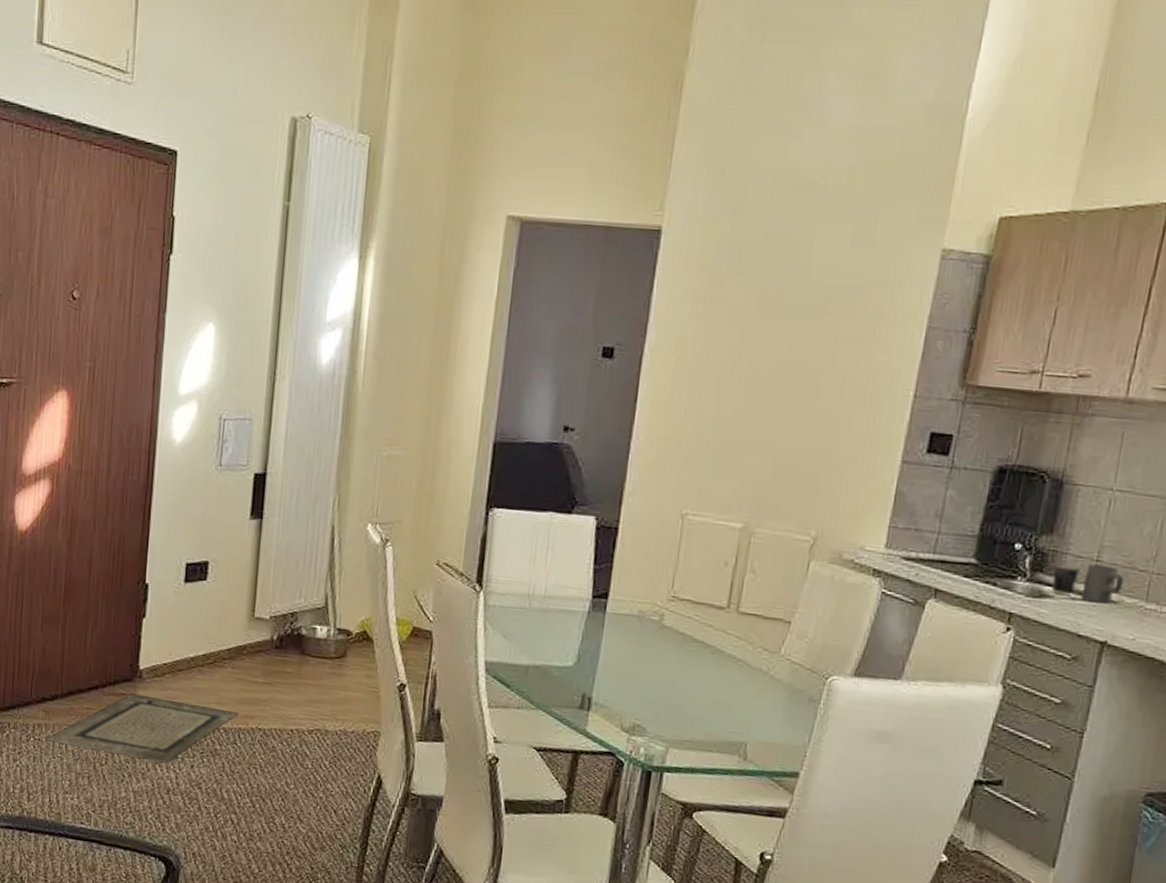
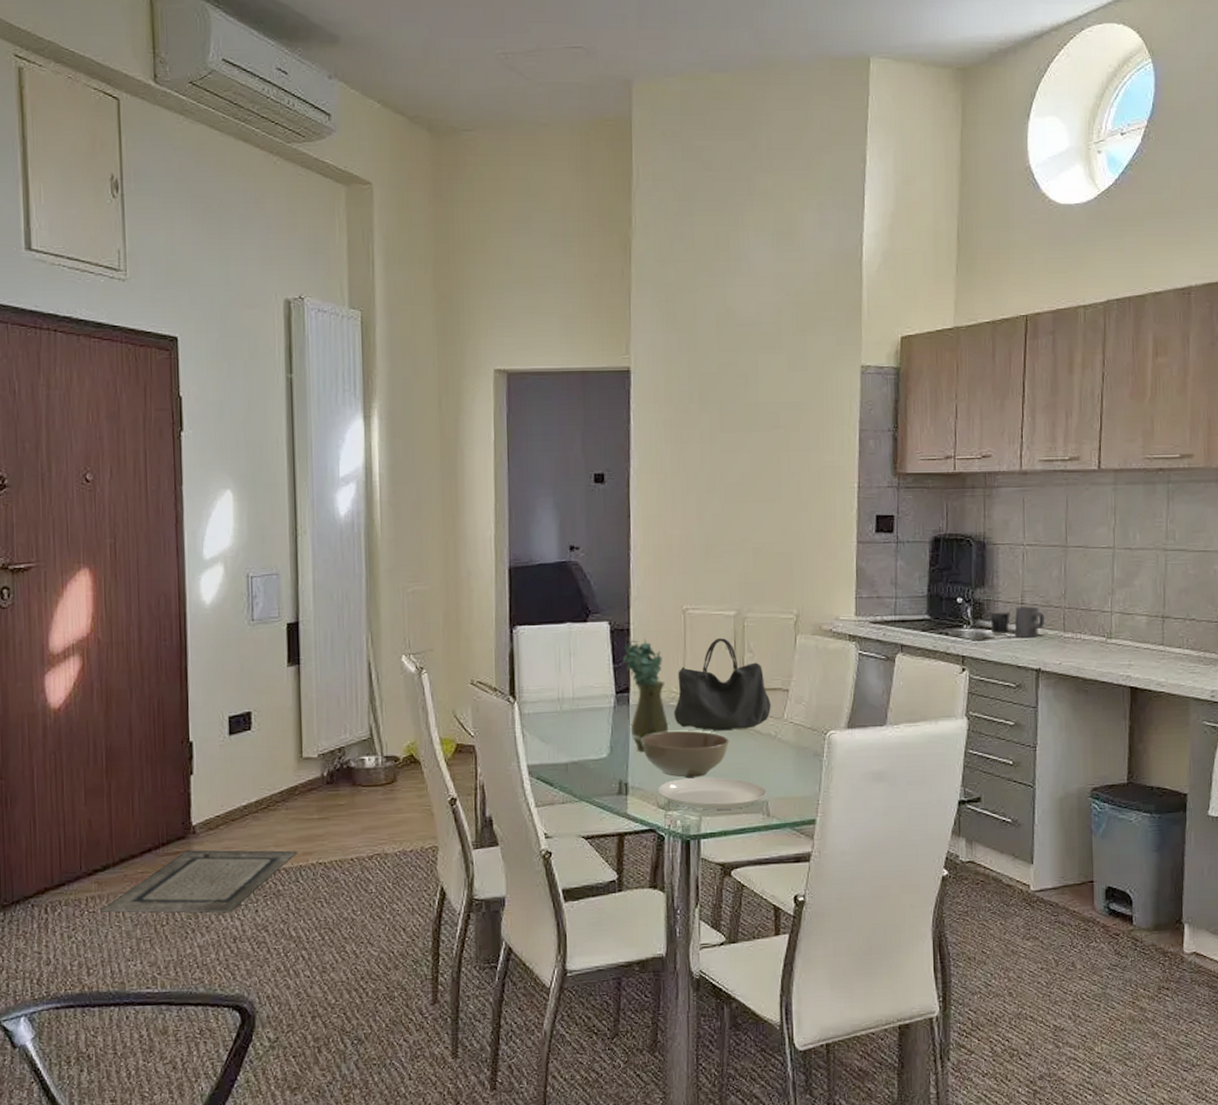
vase: none [602,536,650,666] -> present [623,636,668,752]
bowl: none [613,647,713,704] -> present [642,731,730,778]
plate: none [623,702,748,746] -> present [657,777,767,810]
handbag: none [653,552,768,659] -> present [674,638,771,730]

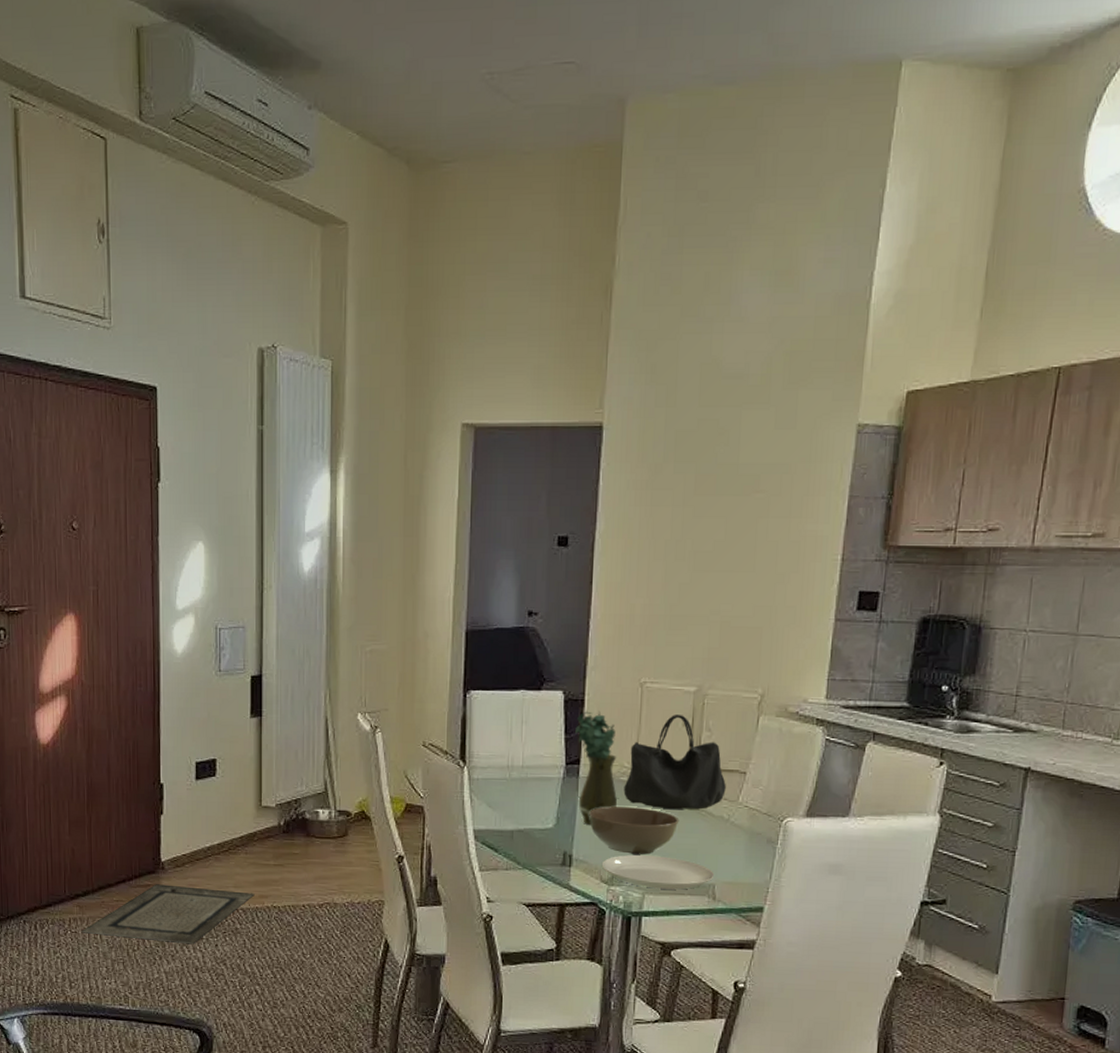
mug: present [990,610,1010,636] -> none [977,701,1002,730]
cup: present [1014,606,1044,638] -> none [1004,699,1041,734]

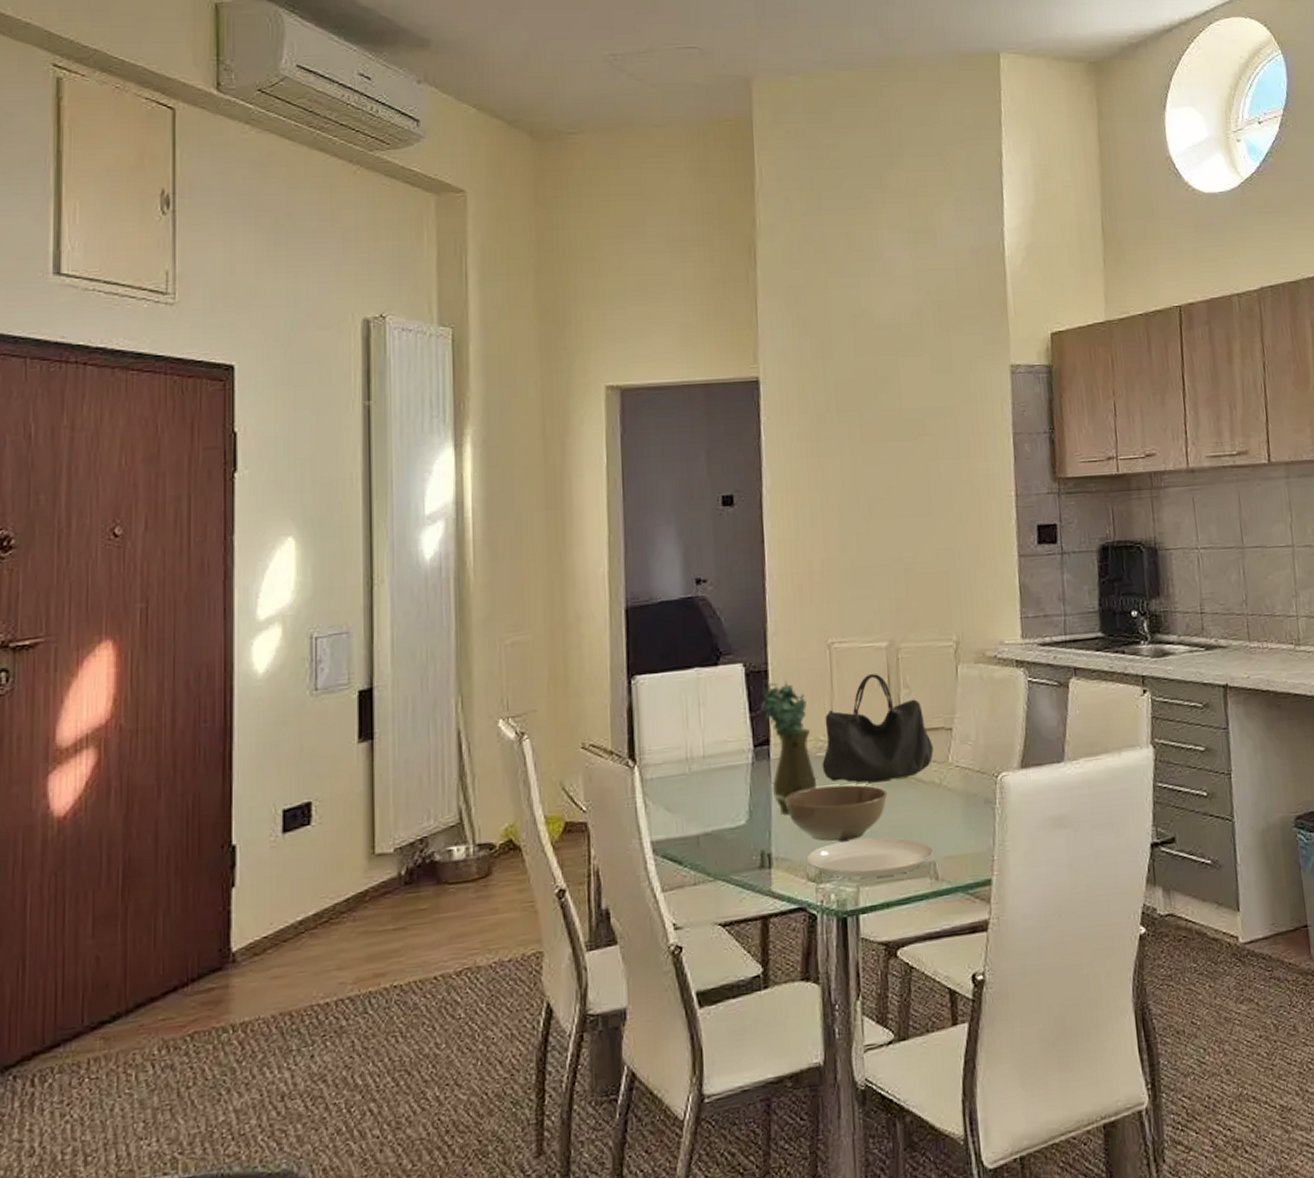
doormat: present [81,884,255,945] -> none [106,973,367,1077]

